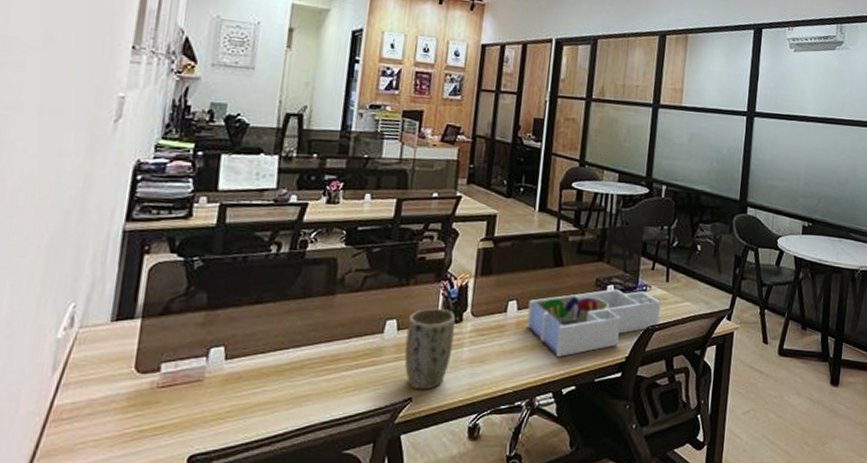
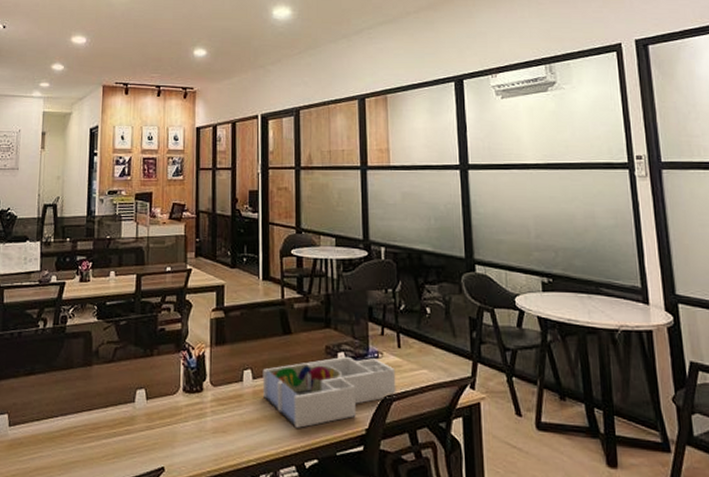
plant pot: present [404,308,456,390] -> none [154,377,197,460]

